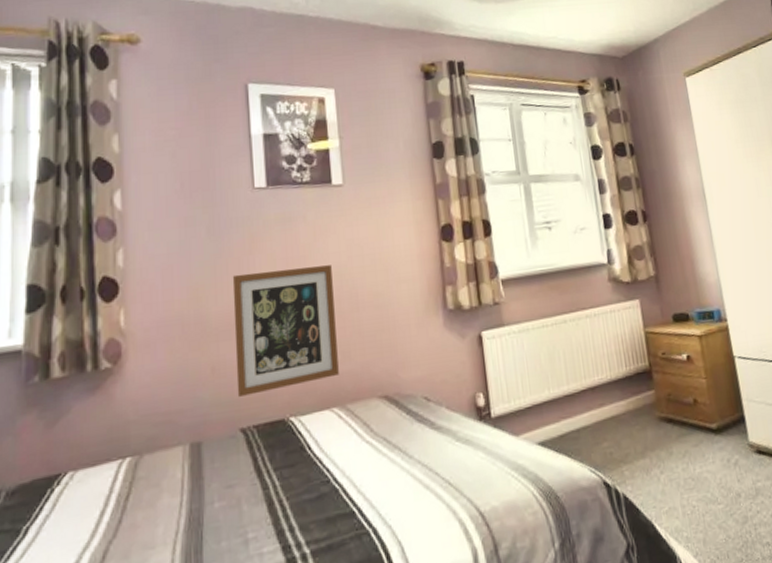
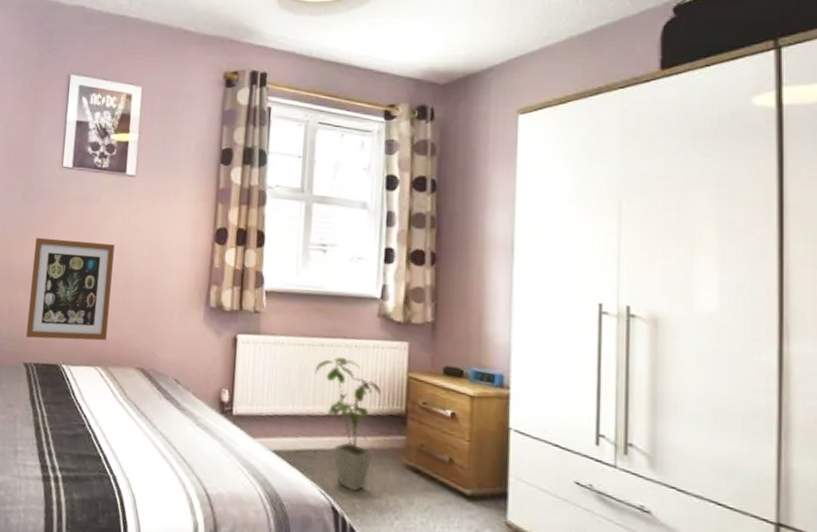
house plant: none [562,329,630,460] -> present [314,357,381,492]

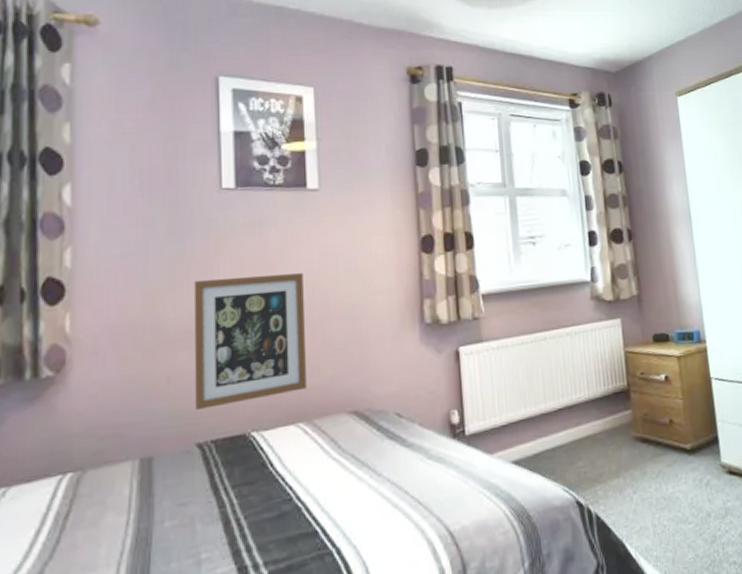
house plant: present [314,357,381,492] -> none [541,347,605,479]

